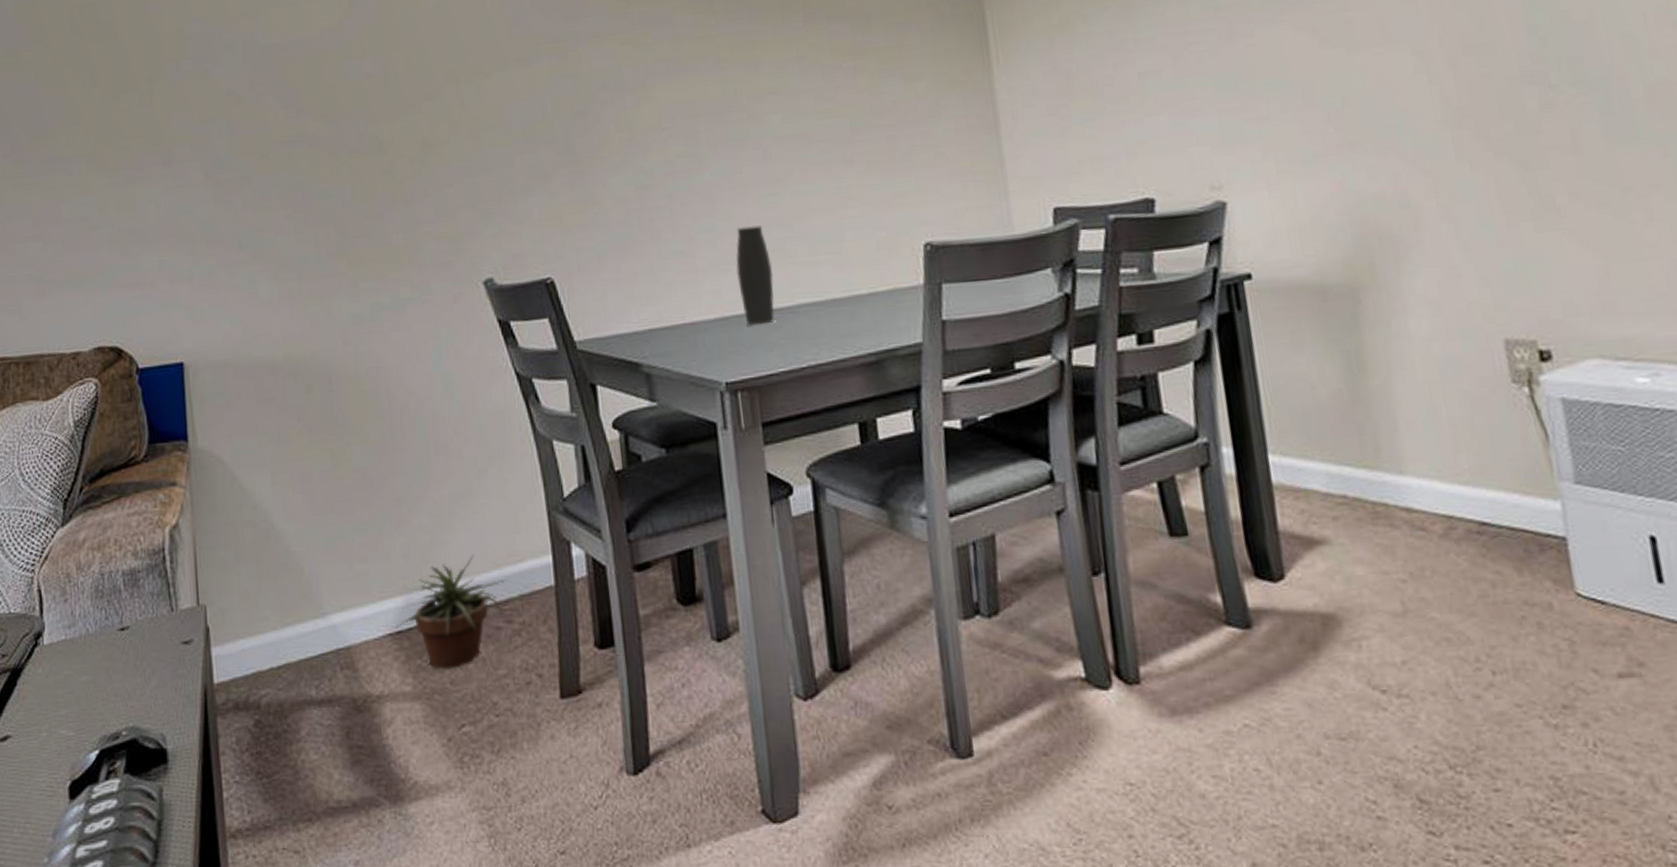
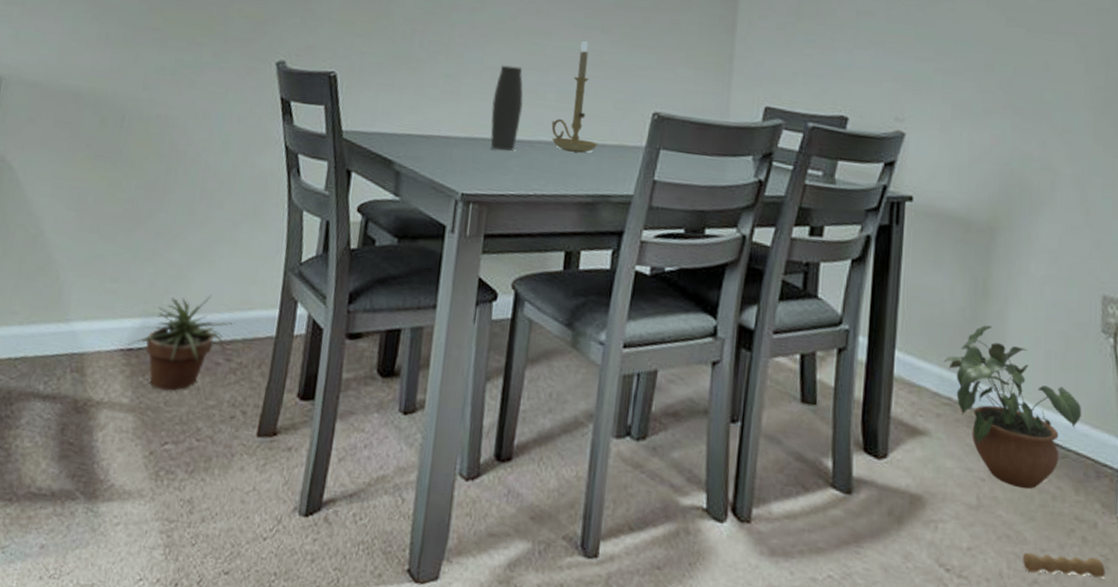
candle holder: none [810,180,869,310] -> present [551,41,598,153]
potted plant: none [1328,403,1508,582] -> present [943,325,1082,490]
dog toy: none [1469,643,1574,675] -> present [1022,552,1105,579]

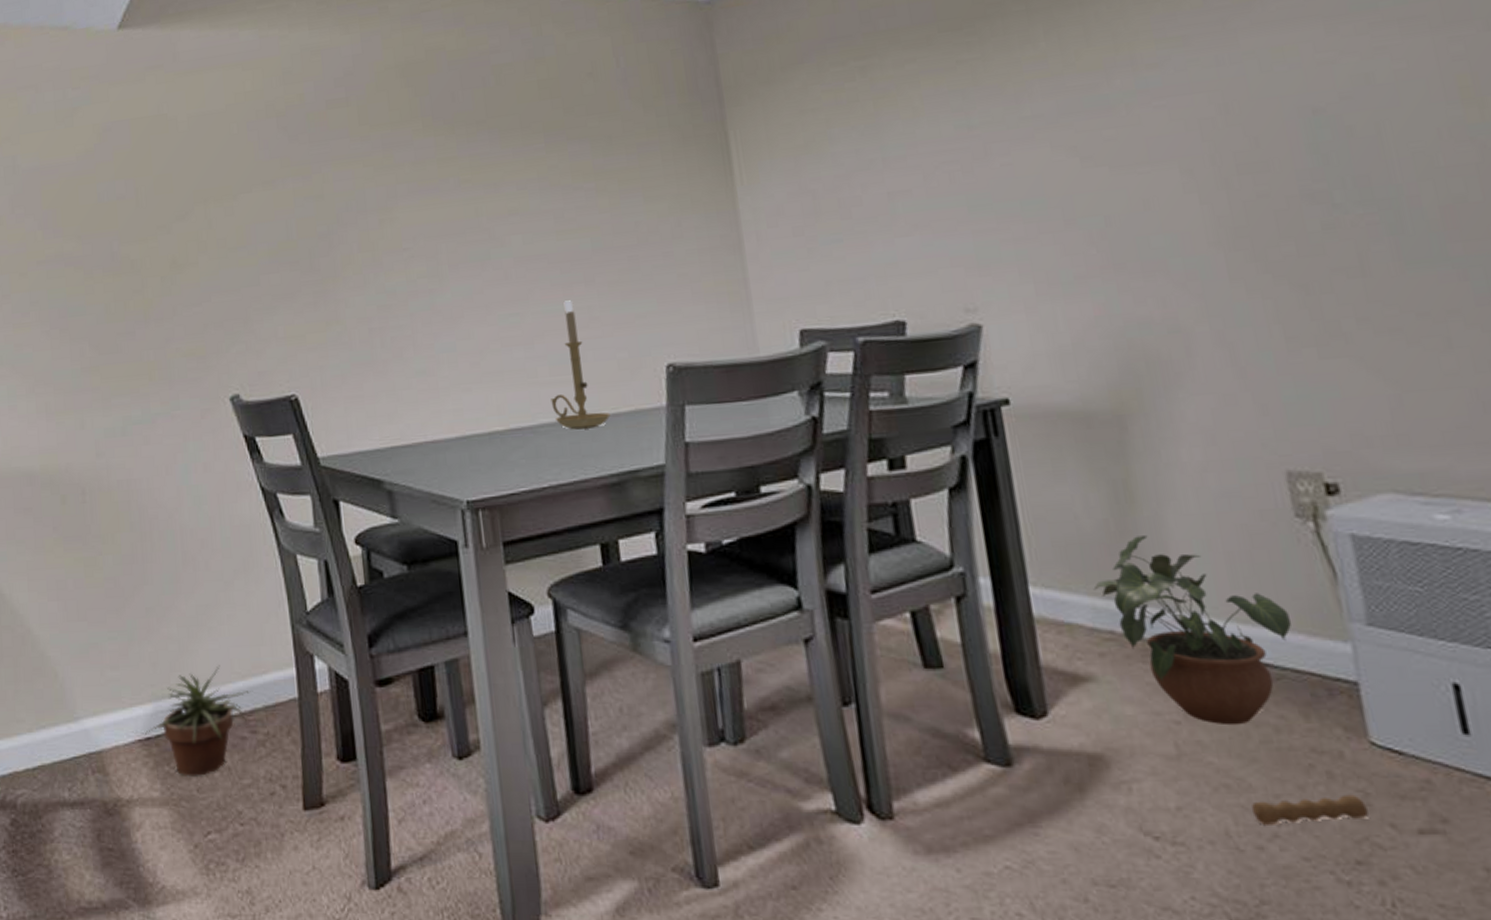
vase: present [490,65,523,151] -> none [477,345,516,445]

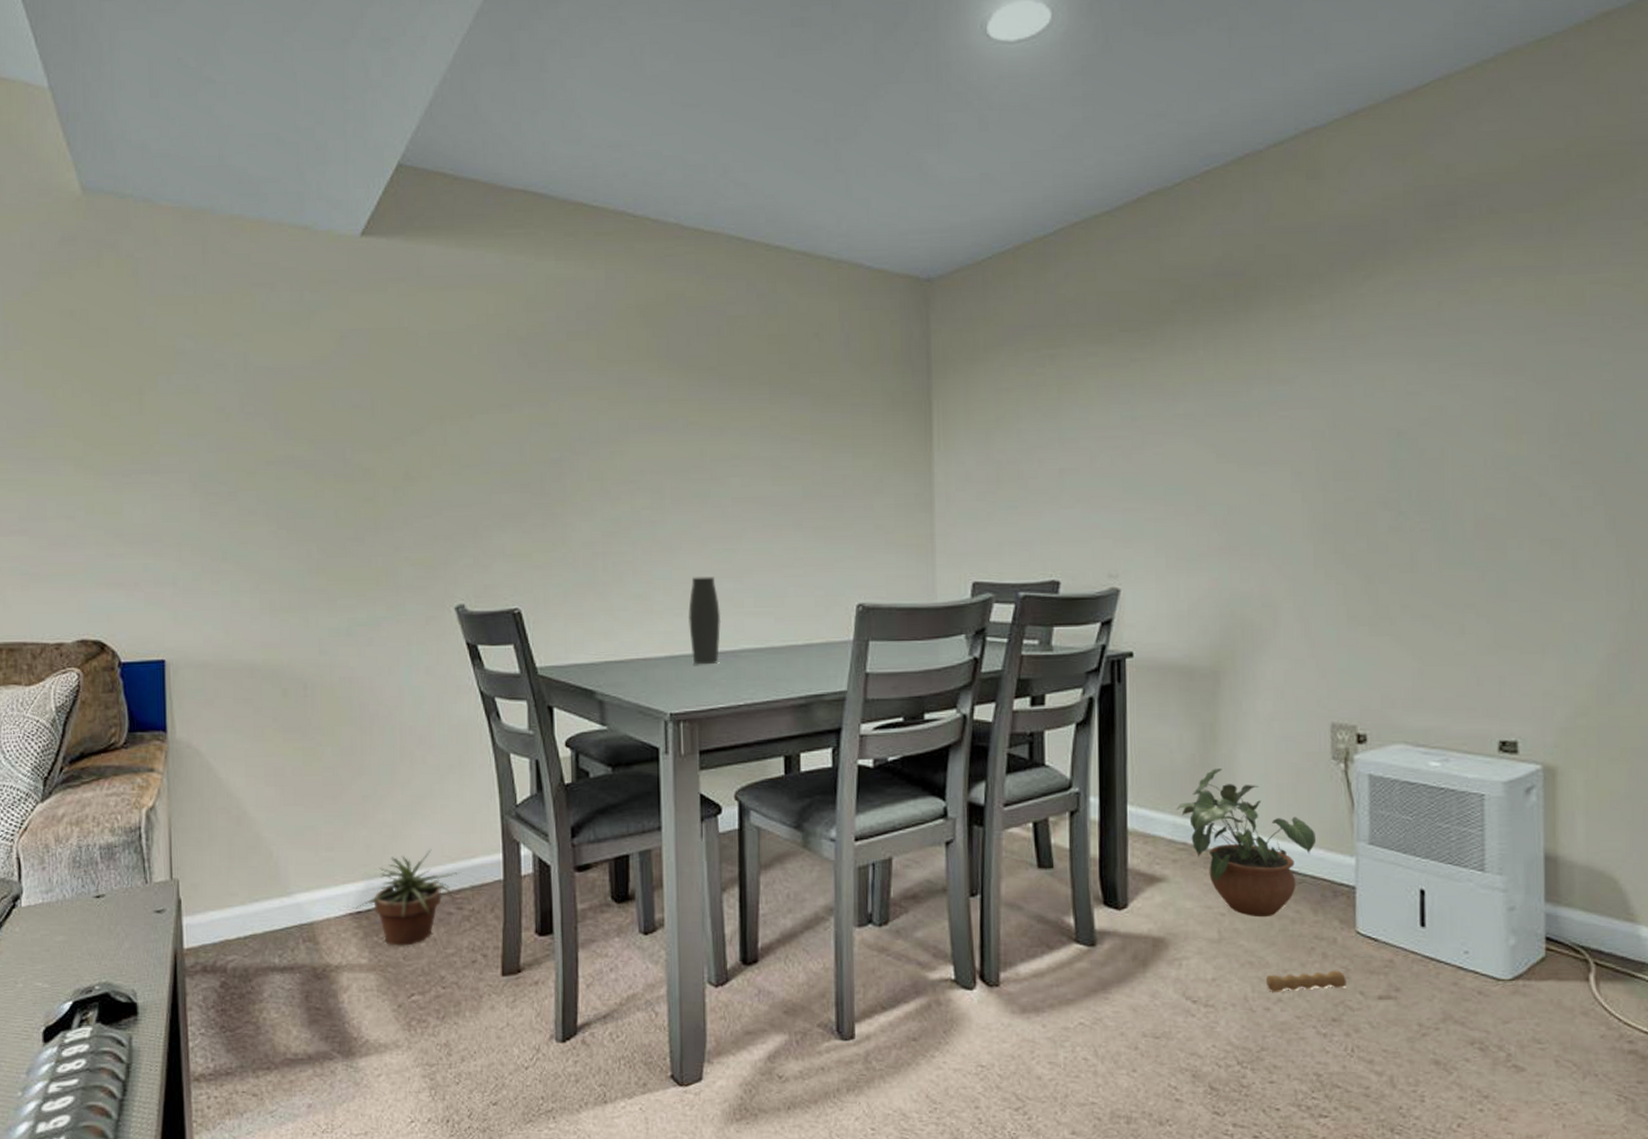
vase: none [477,345,516,445] -> present [687,576,721,665]
candle holder: present [551,300,611,430] -> none [753,541,804,656]

